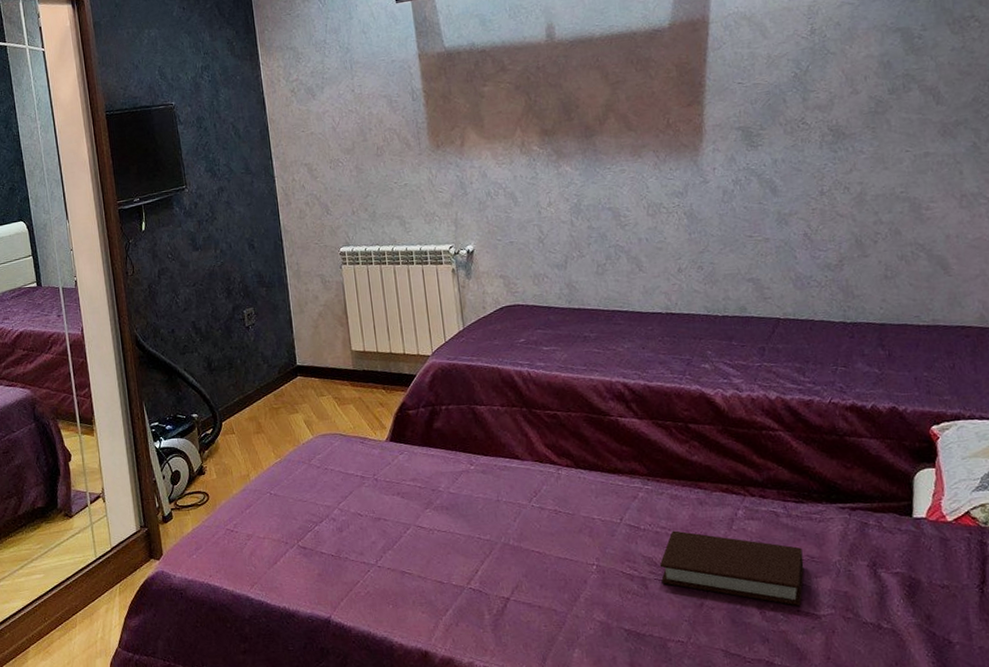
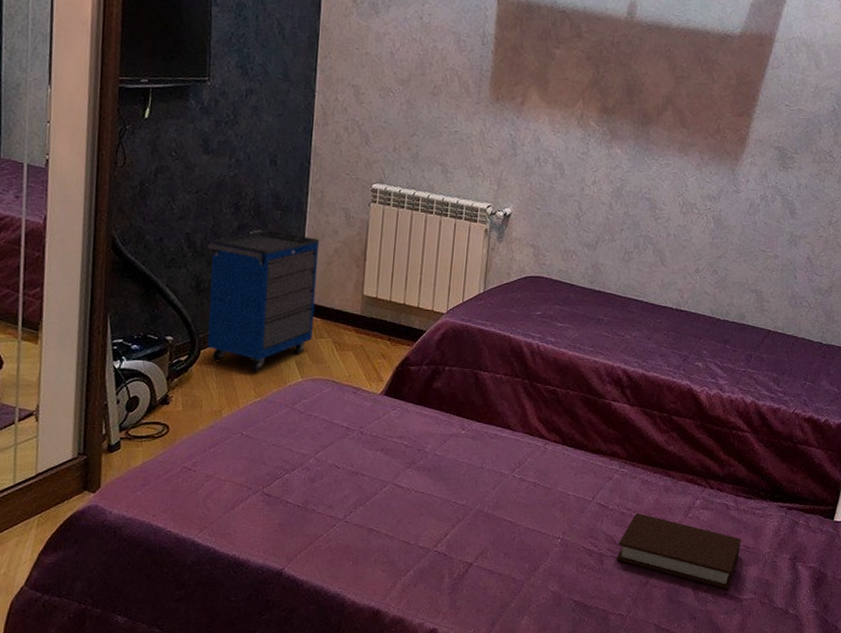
cabinet: none [211,305,314,435] -> present [207,229,320,372]

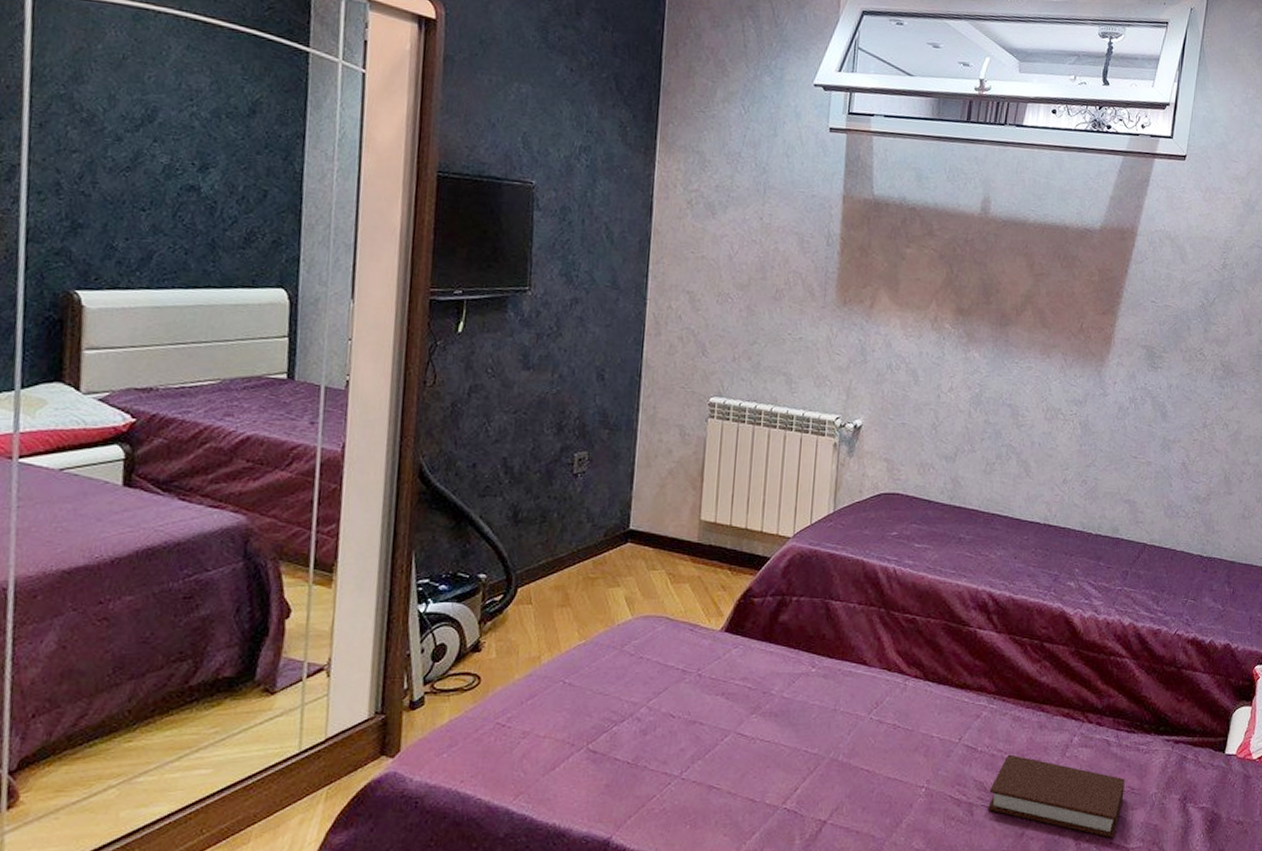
cabinet: present [207,229,320,372] -> none [525,451,652,610]

